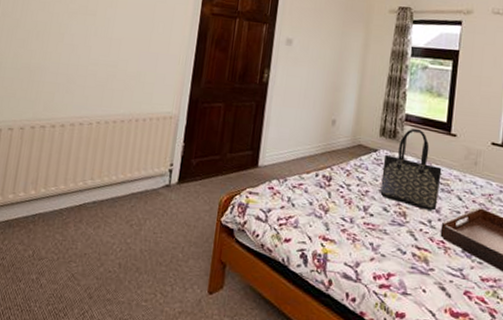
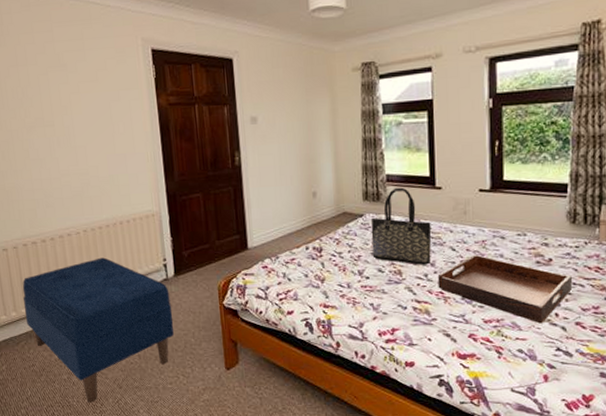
bench: none [10,152,169,311] -> present [22,257,174,403]

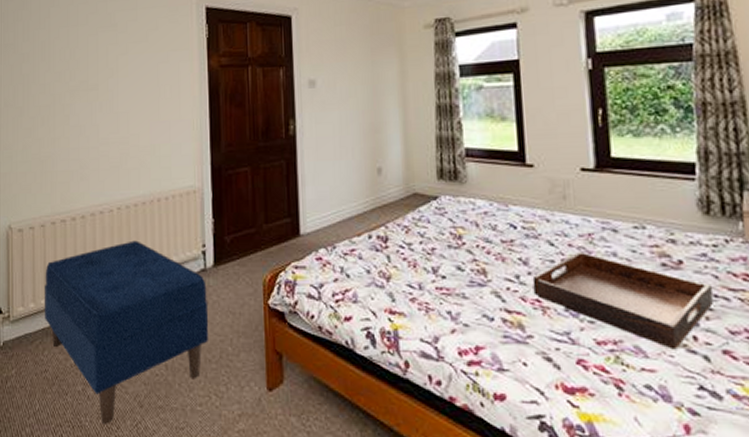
tote bag: present [370,187,432,265] -> none [447,164,524,263]

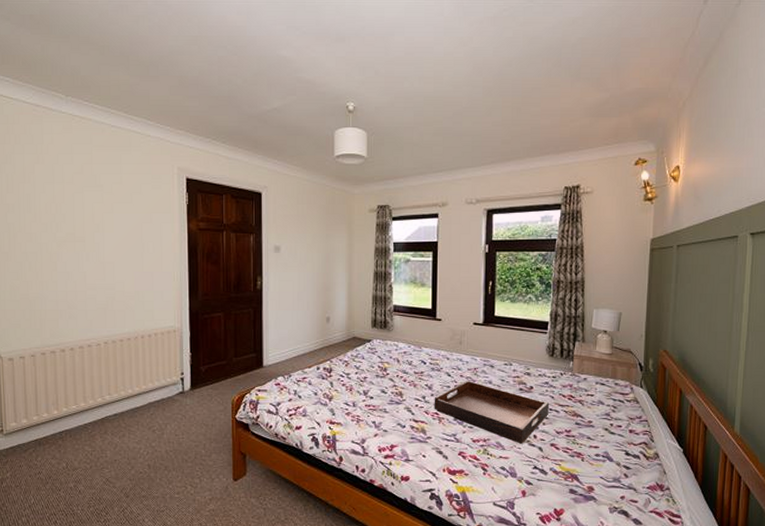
bench: present [44,240,209,424] -> none [36,369,186,511]

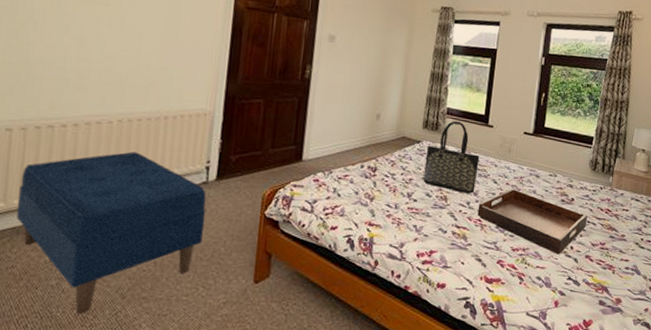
bench: none [36,369,186,511] -> present [17,151,207,314]
tote bag: none [377,317,431,388] -> present [423,120,480,194]

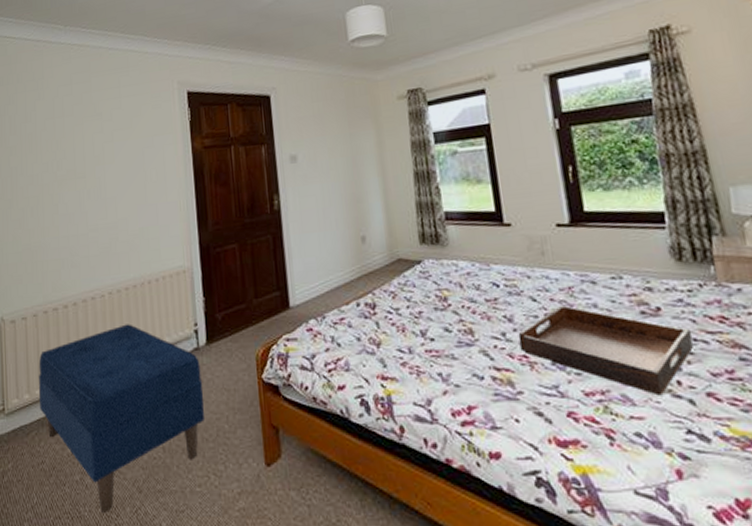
tote bag: present [423,120,480,194] -> none [430,226,508,322]

